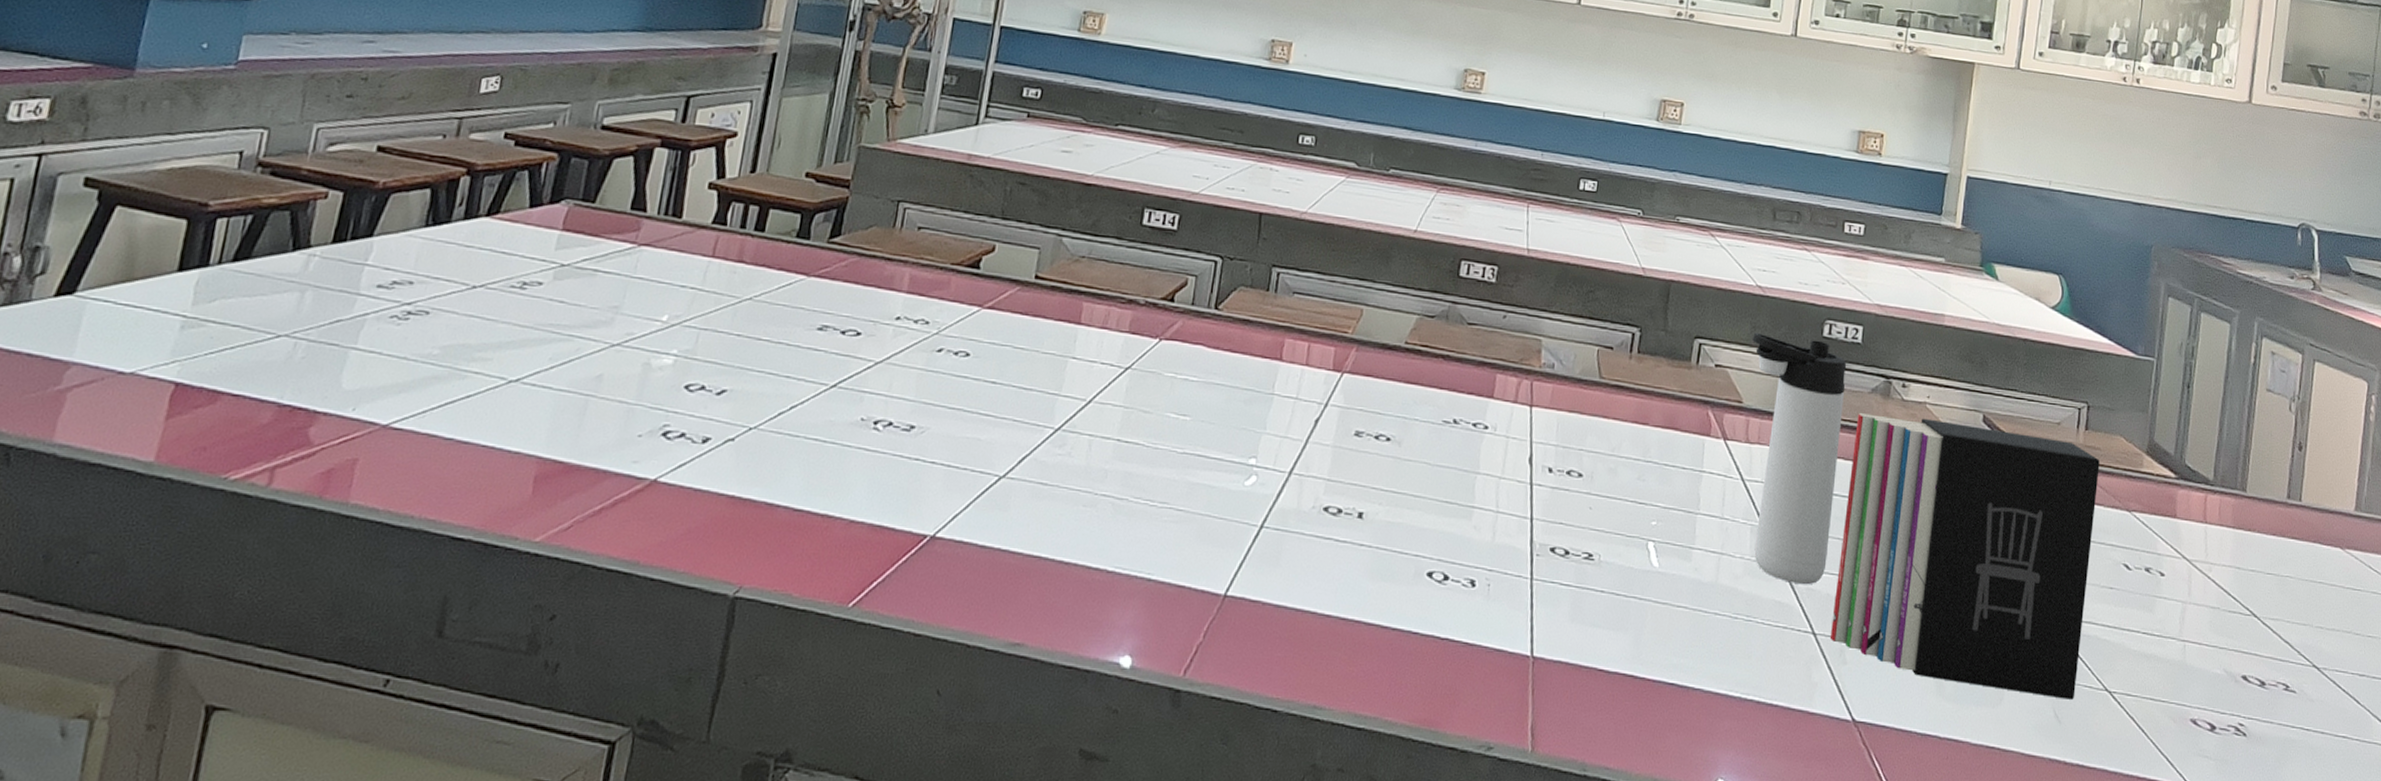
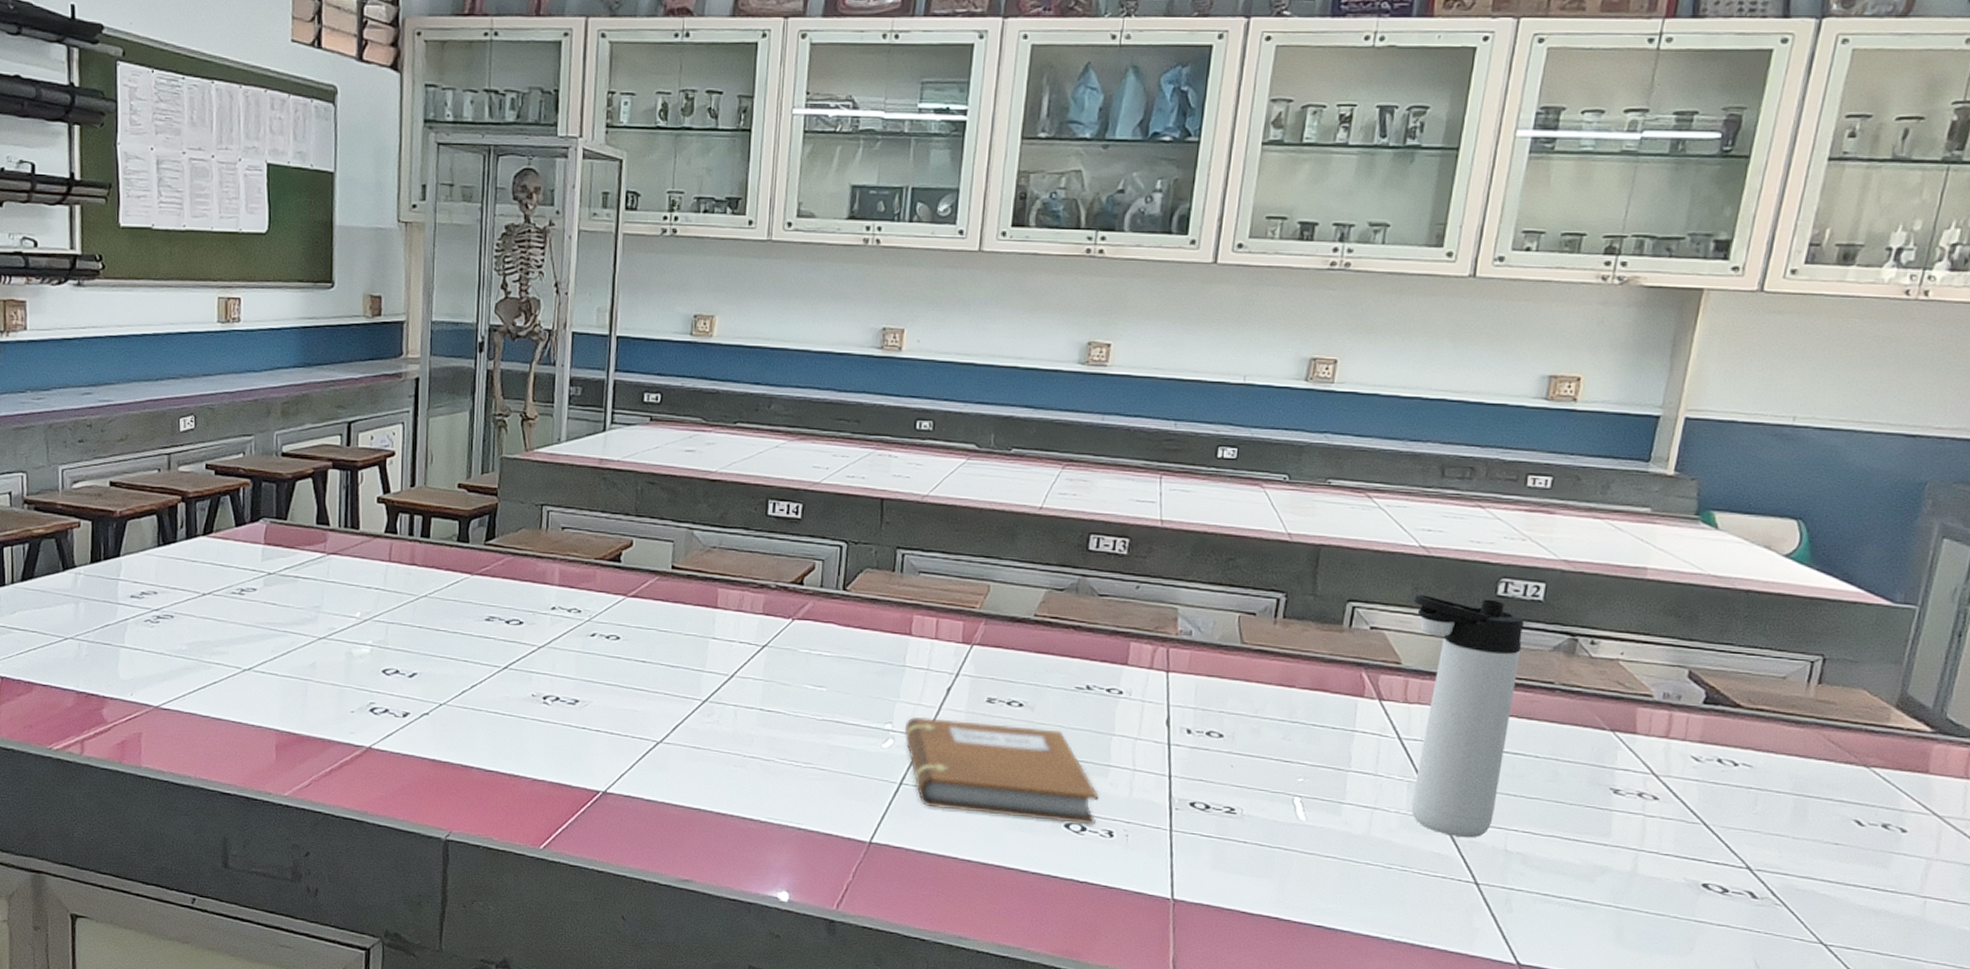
notebook: none [1268,450,1462,573] -> present [903,716,1099,825]
book: present [1829,412,2100,700] -> none [1494,670,1834,951]

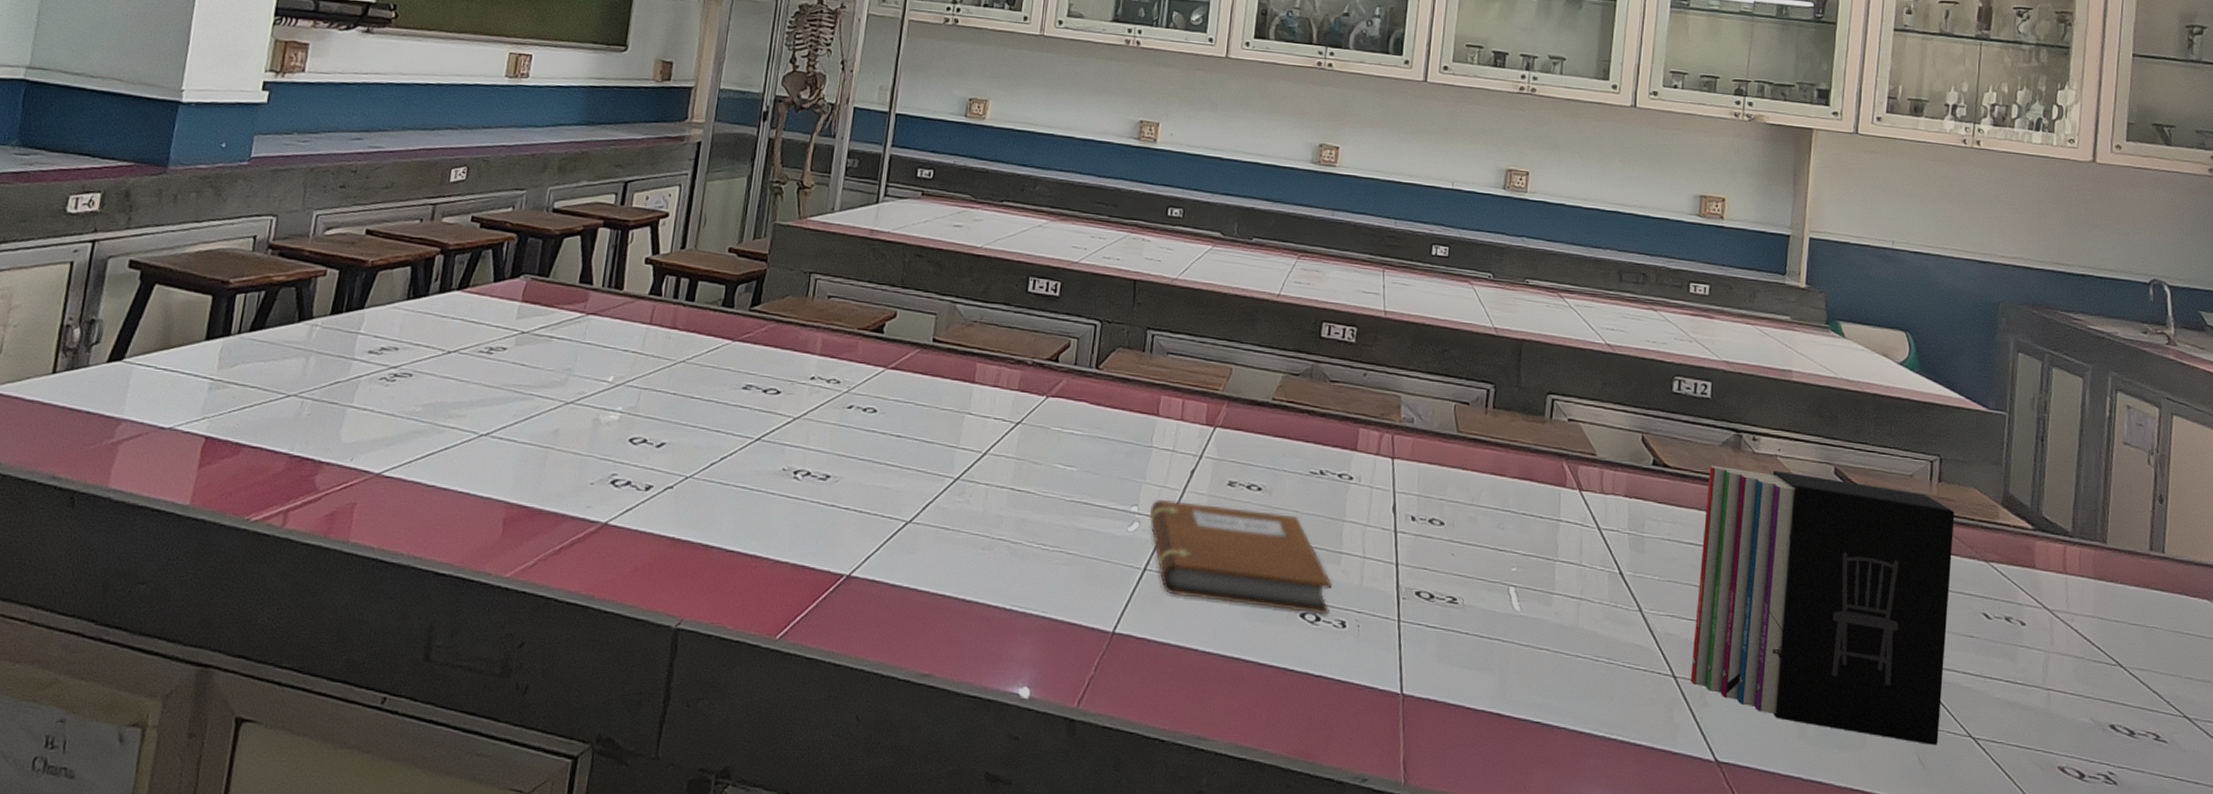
thermos bottle: present [1411,593,1525,838] -> none [1604,388,1697,630]
book: none [1494,670,1834,951] -> present [1690,464,1954,745]

